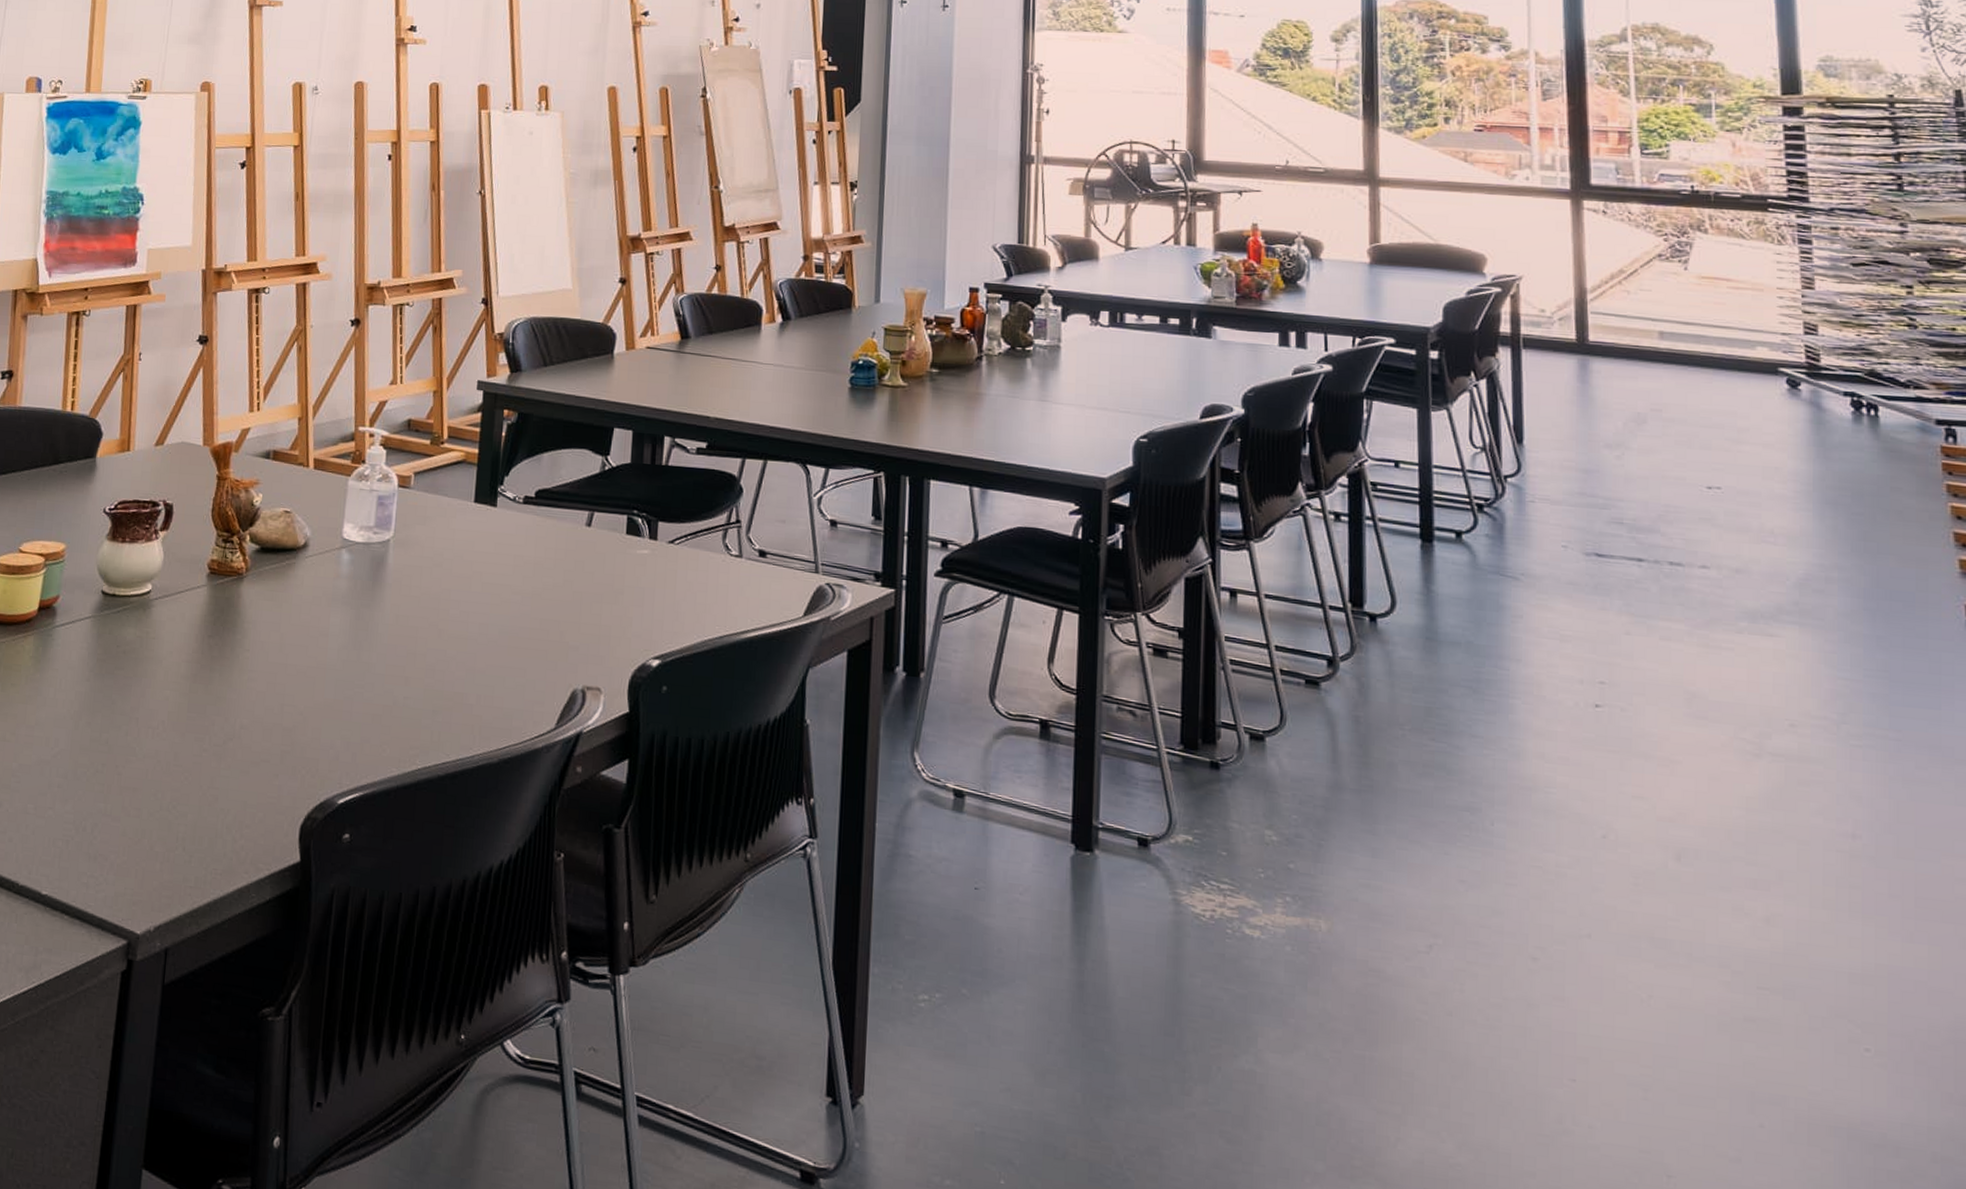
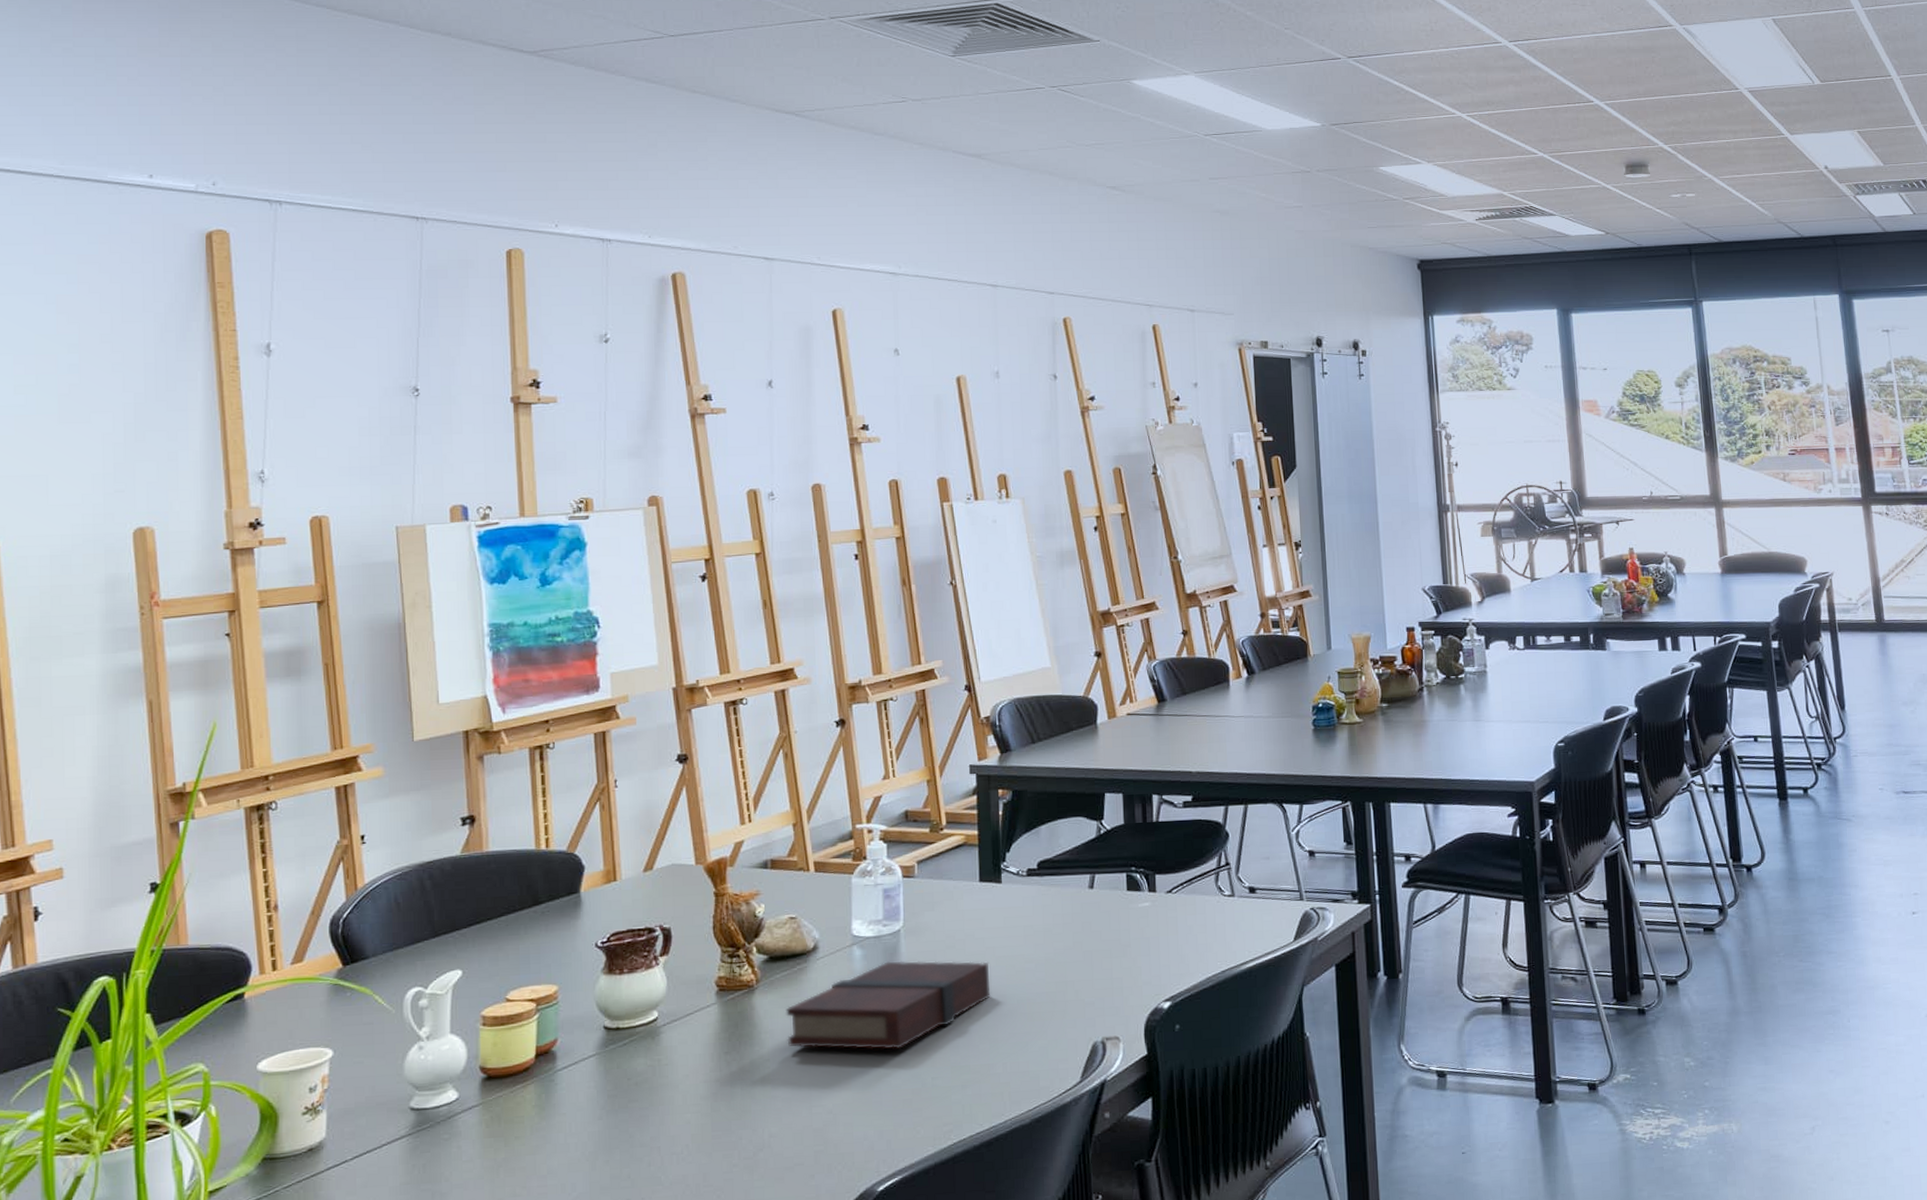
book: none [268,570,475,662] -> present [786,961,991,1050]

